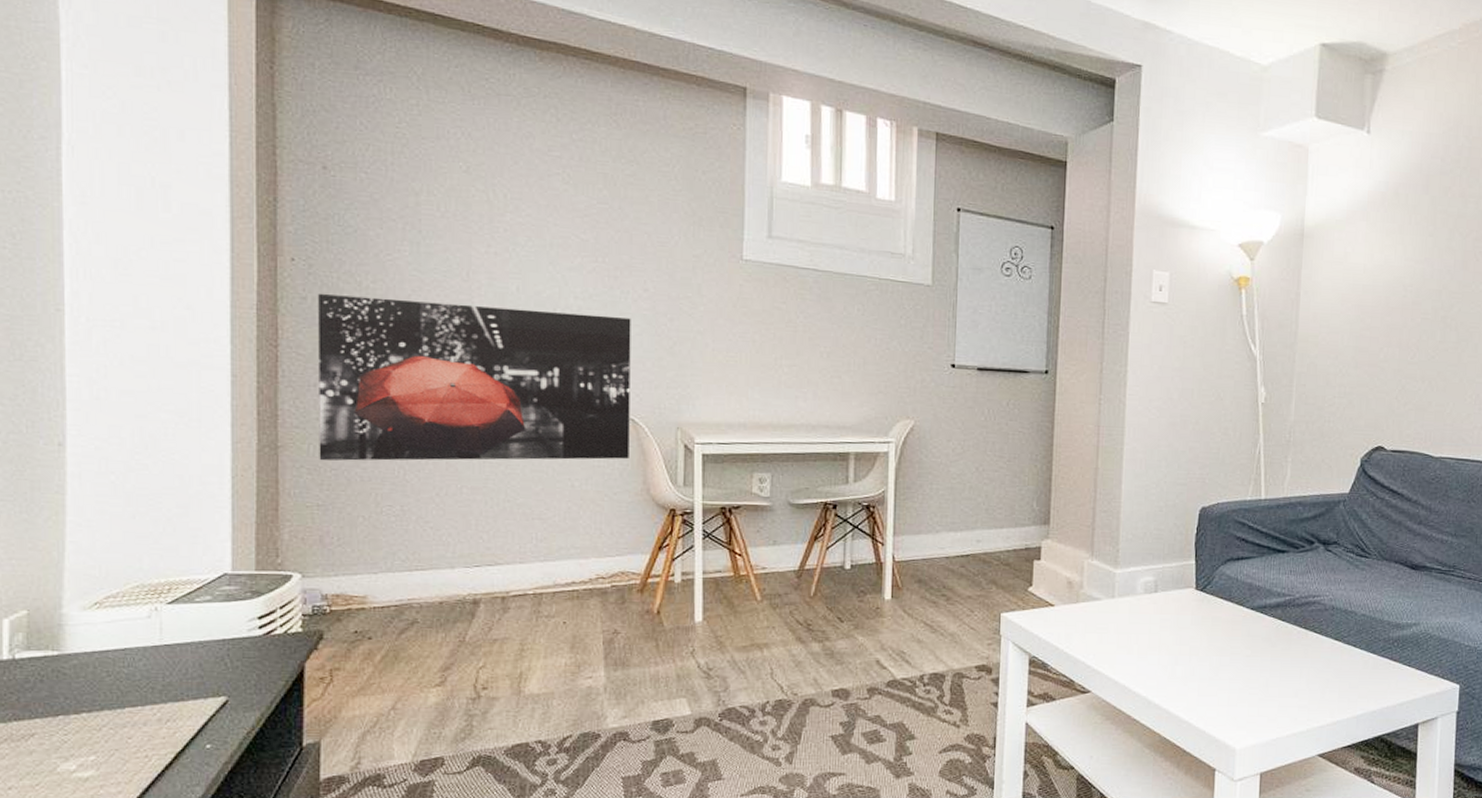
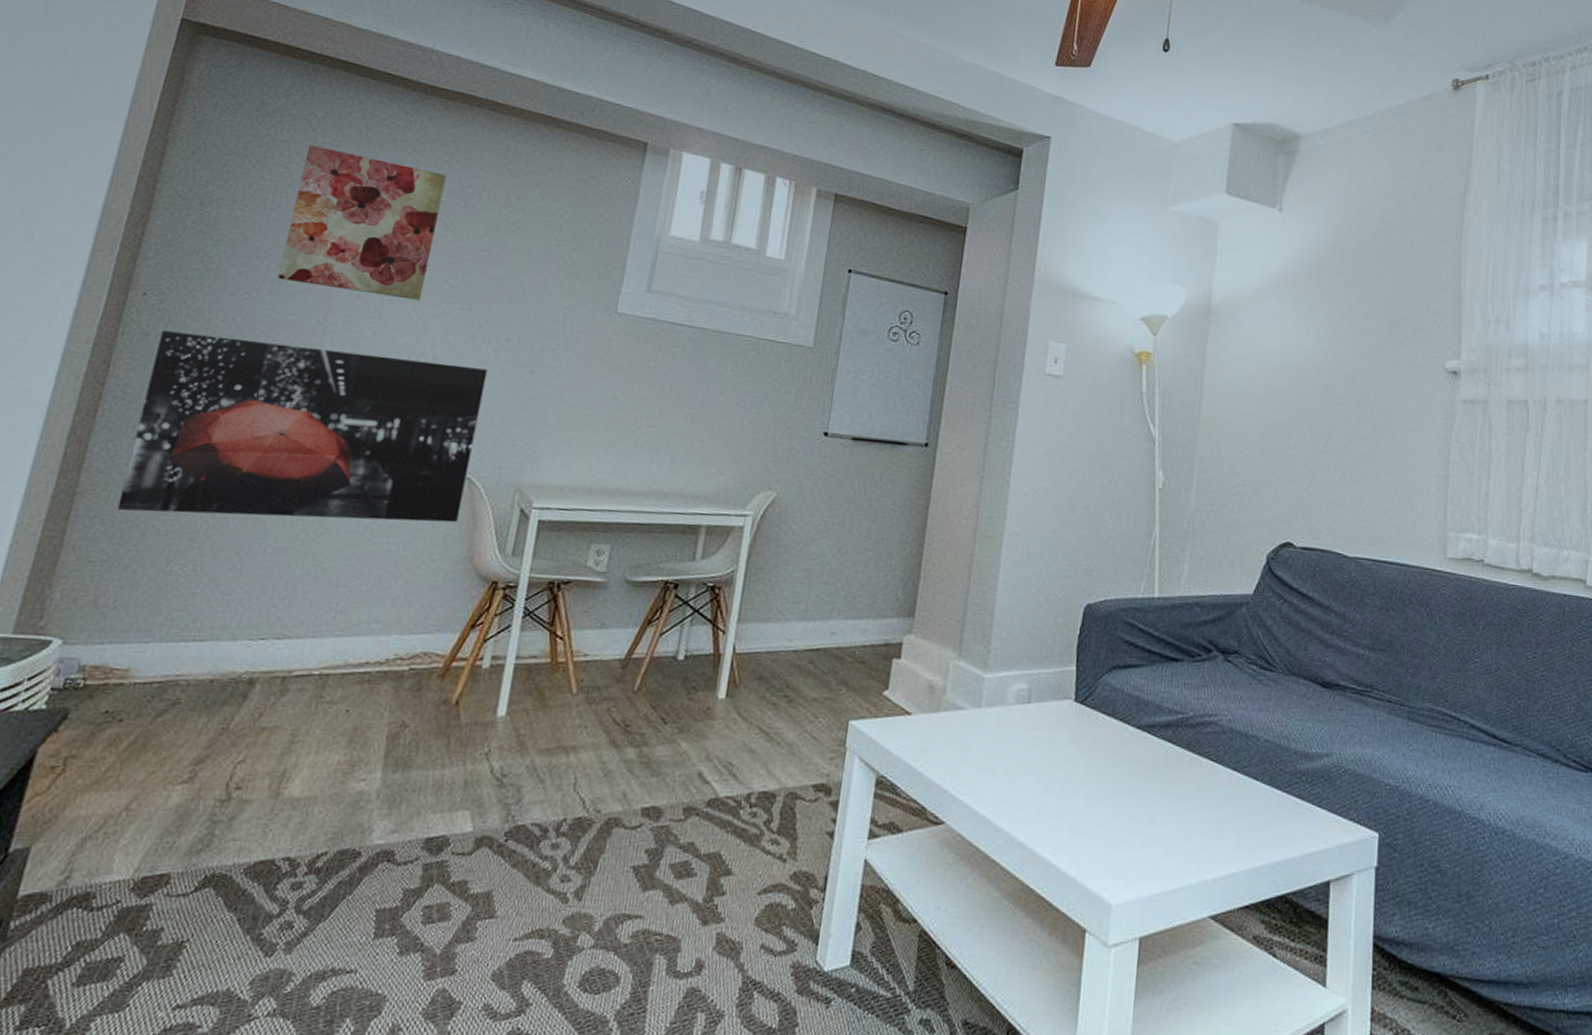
wall art: none [415,103,556,255] -> present [278,145,447,301]

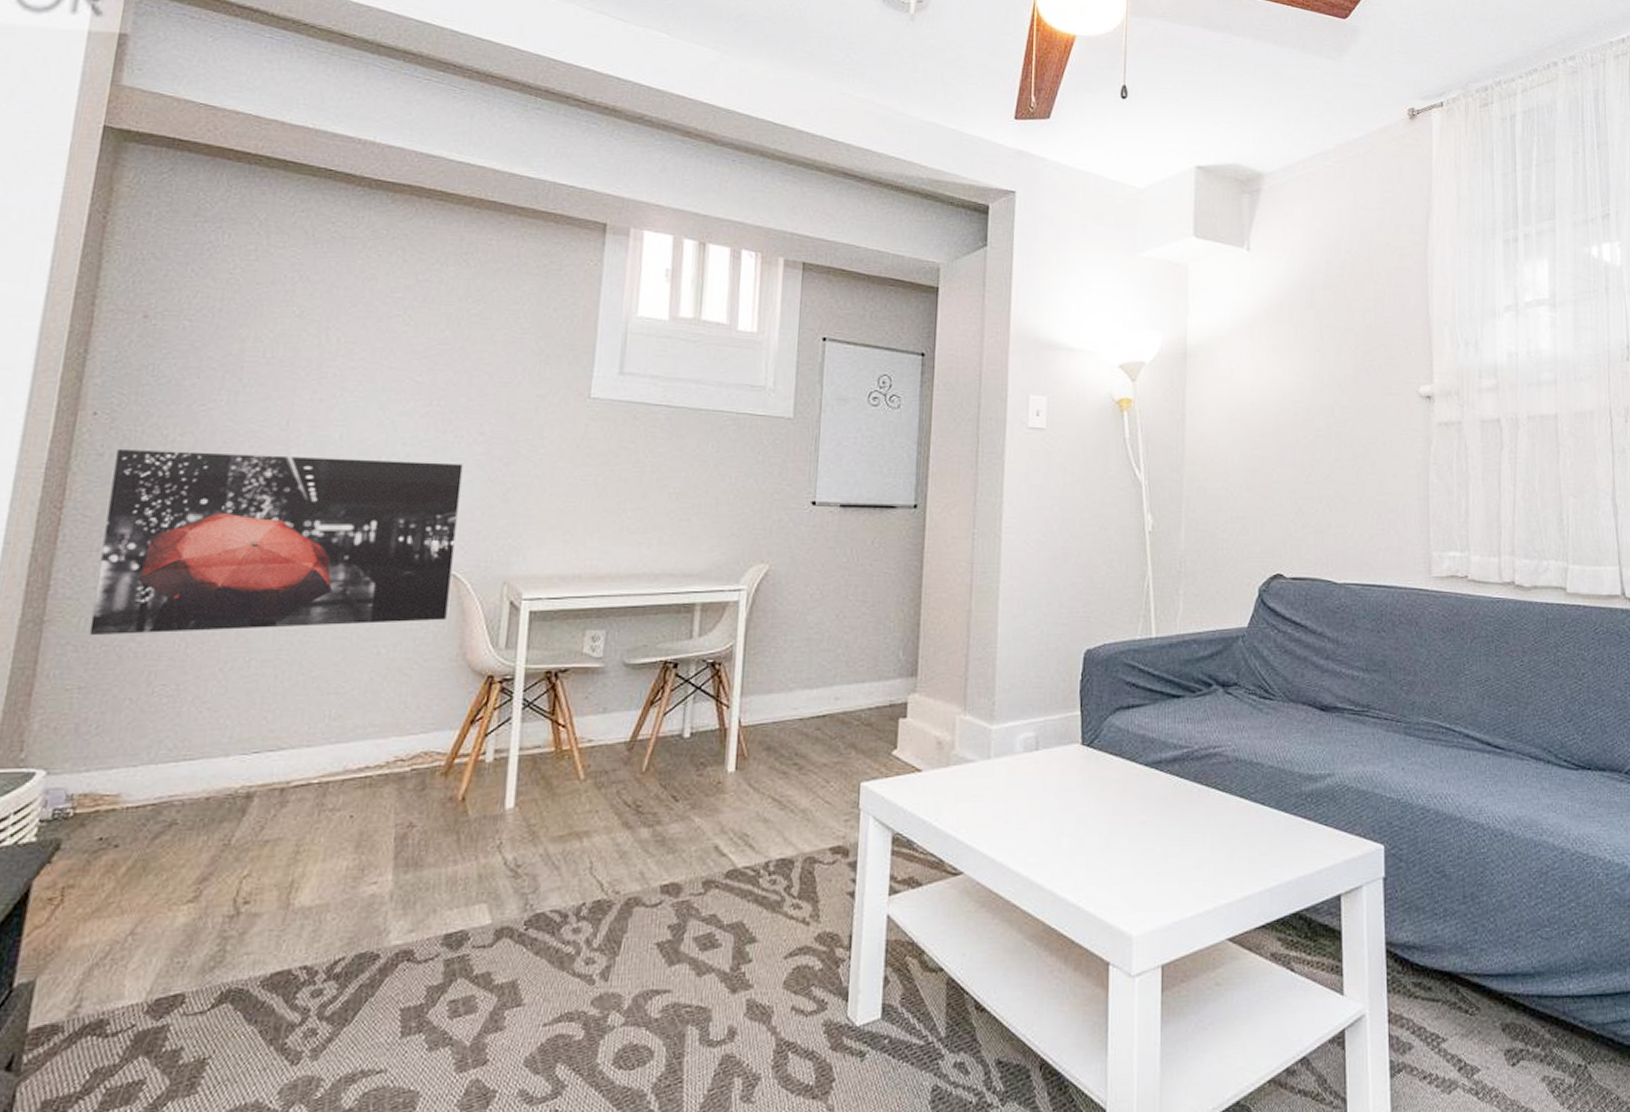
wall art: present [278,145,447,301] -> none [234,249,401,400]

